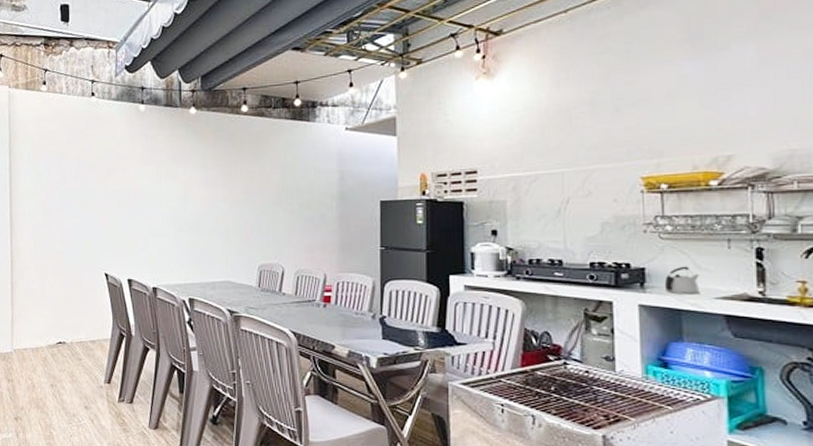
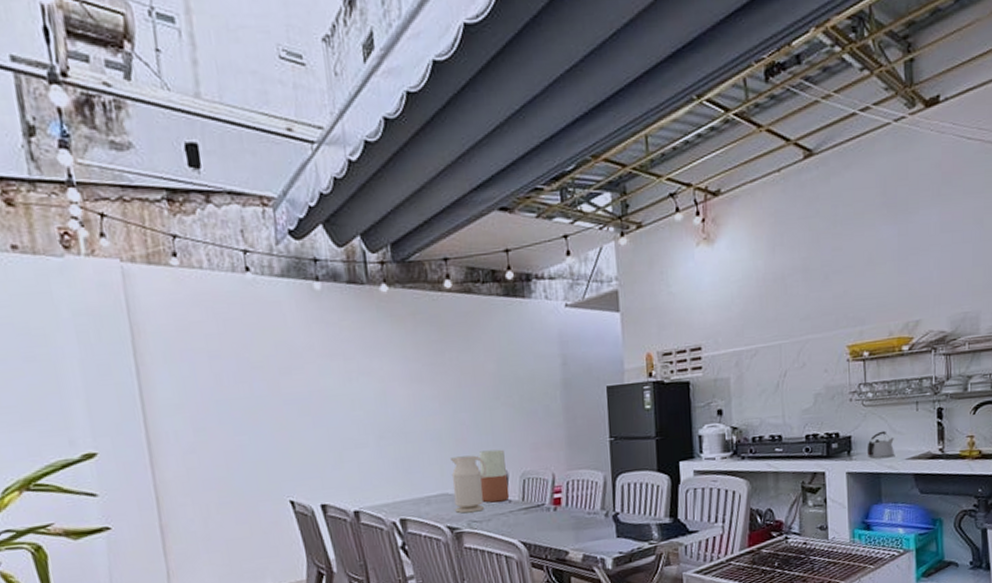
water jug: none [235,251,266,300] -> present [451,455,488,514]
vase: none [258,248,284,293] -> present [479,449,510,503]

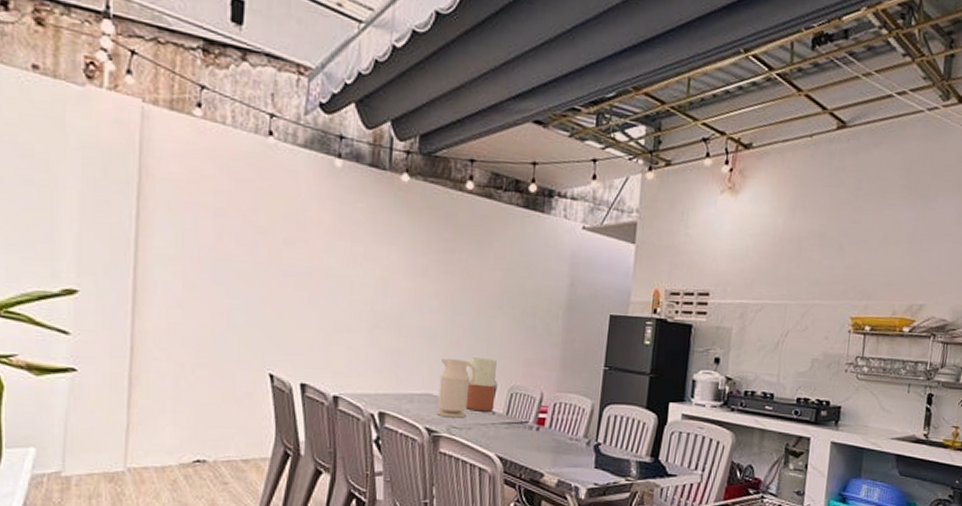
kettle: present [867,430,895,460] -> none [854,406,882,435]

